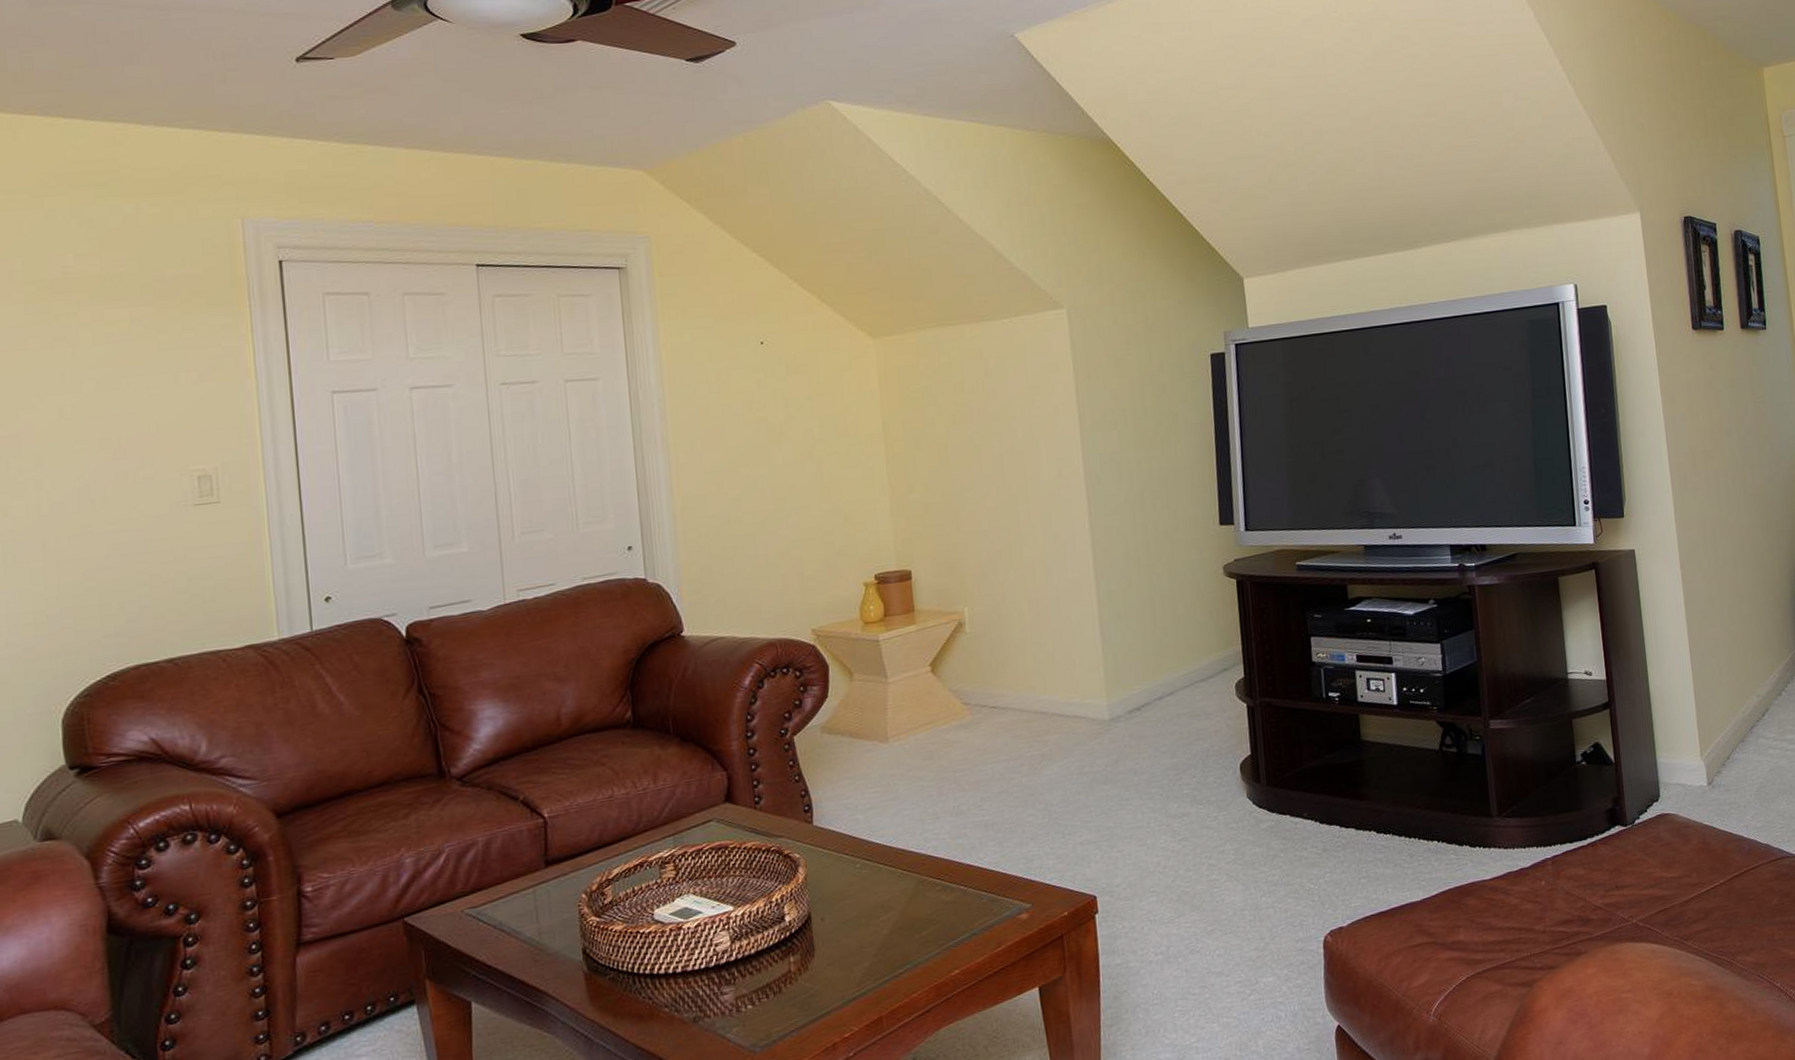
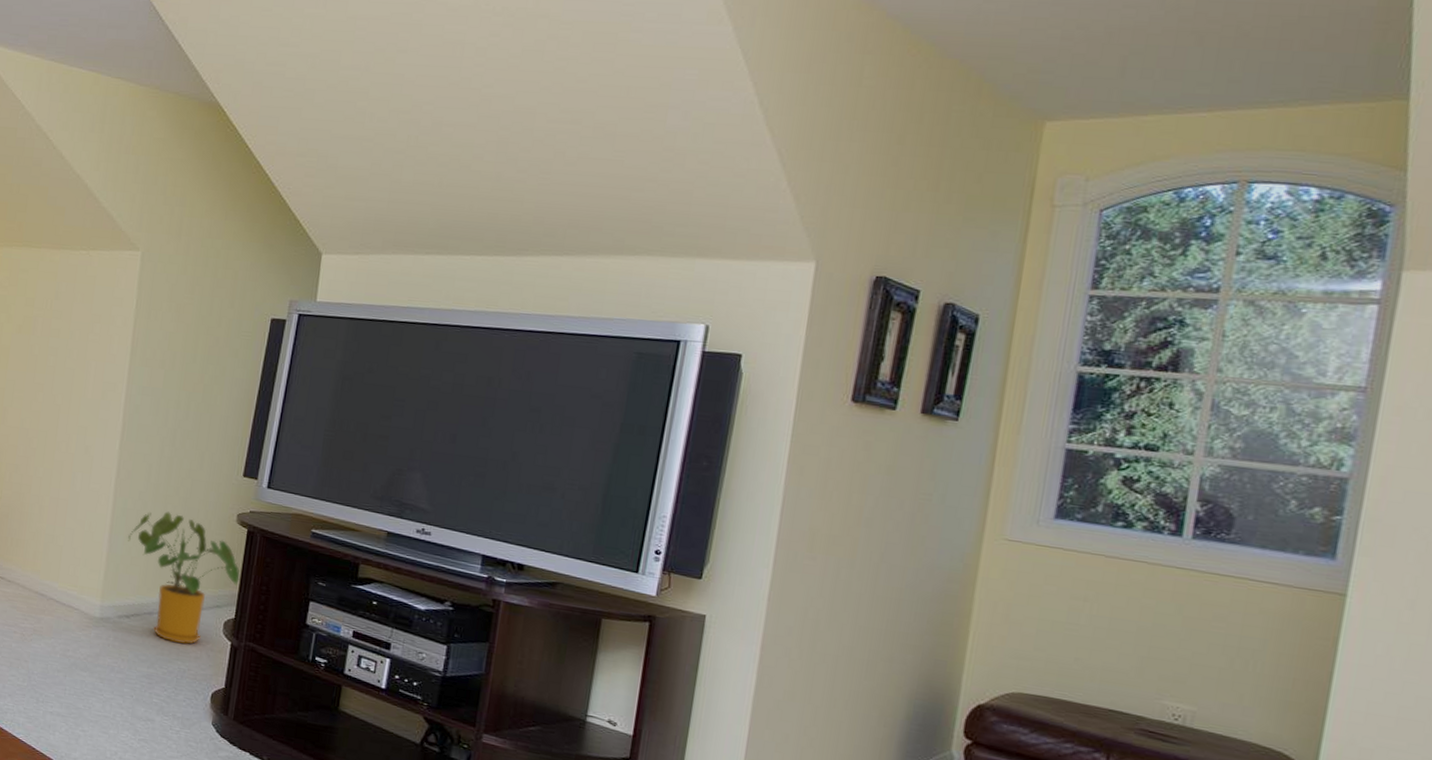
house plant: none [1119,582,1240,723] -> present [127,511,240,645]

